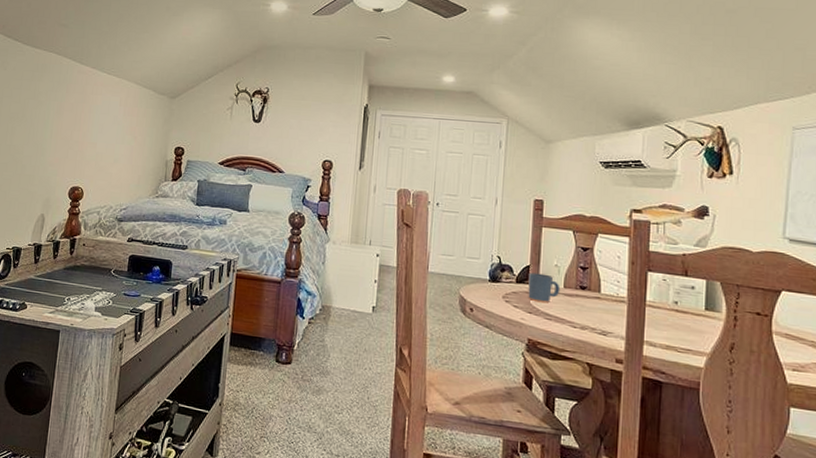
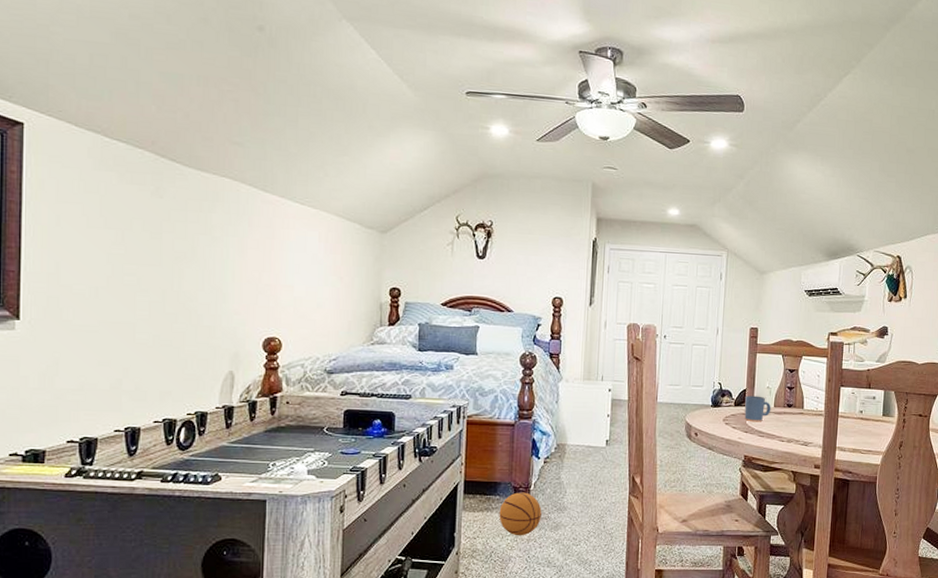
basketball: none [262,350,304,396] -> present [499,492,542,536]

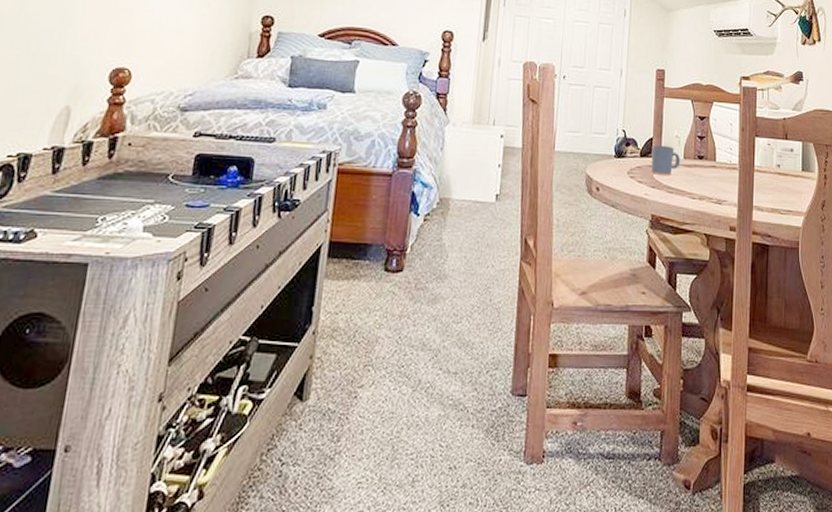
basketball: present [499,492,542,536] -> none [367,256,418,311]

